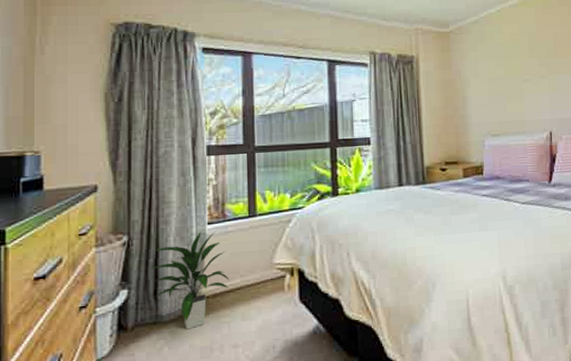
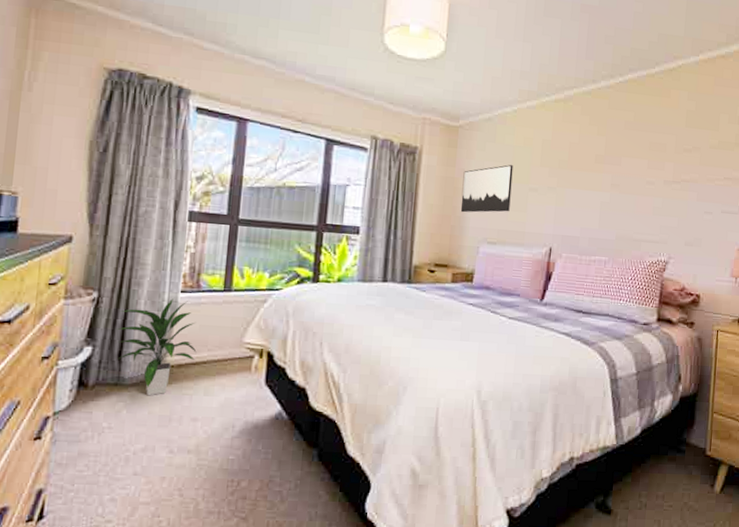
wall art: none [460,61,508,111] -> present [460,165,513,213]

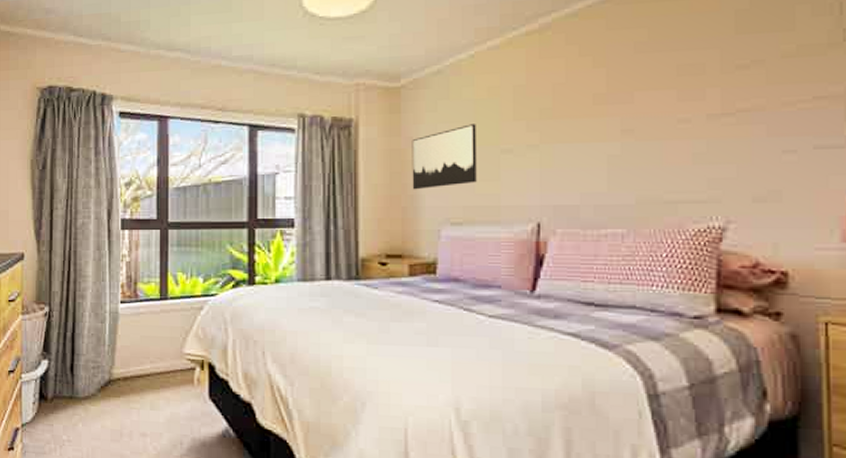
indoor plant: present [116,298,197,396] -> none [67,309,140,410]

